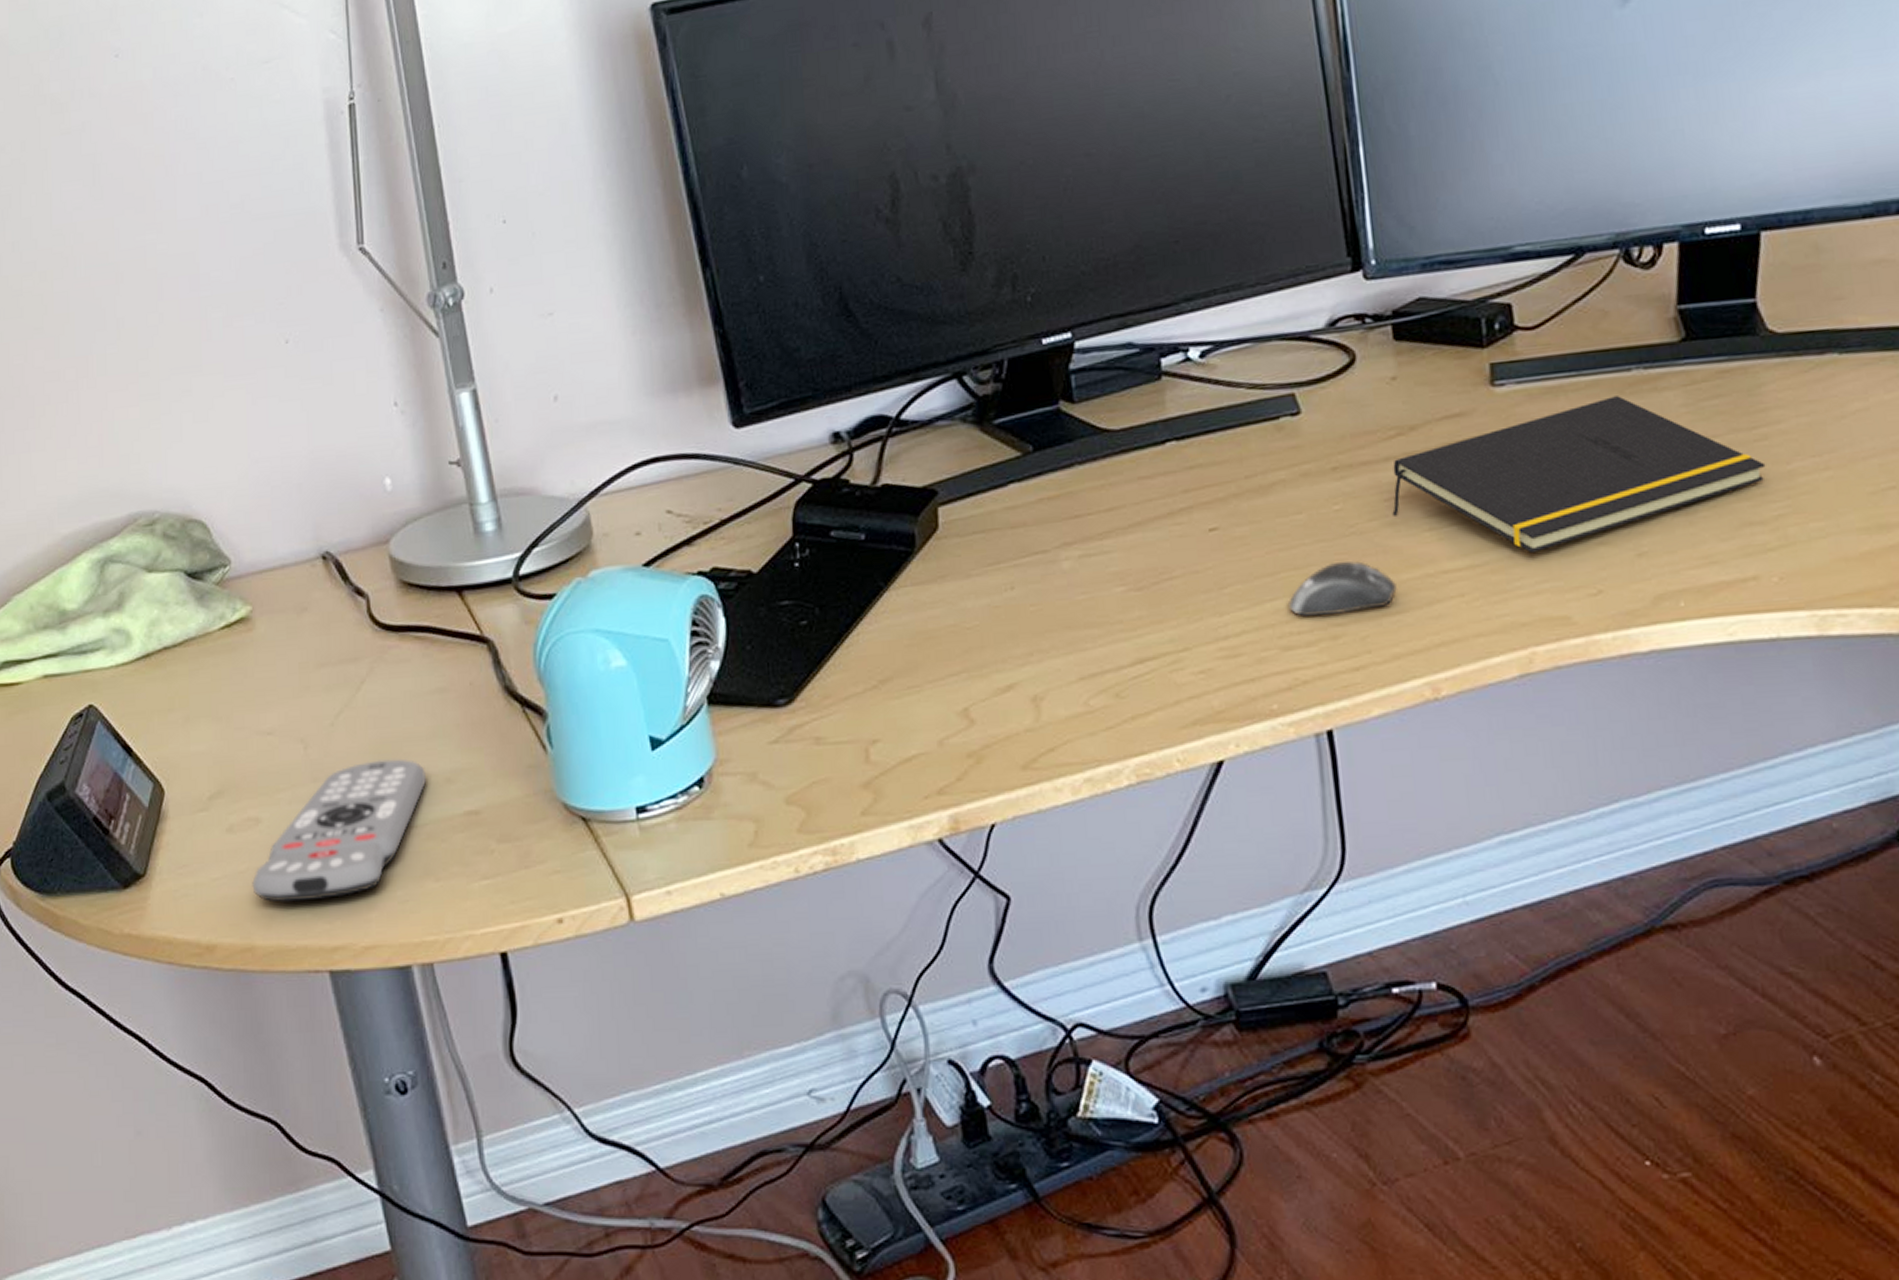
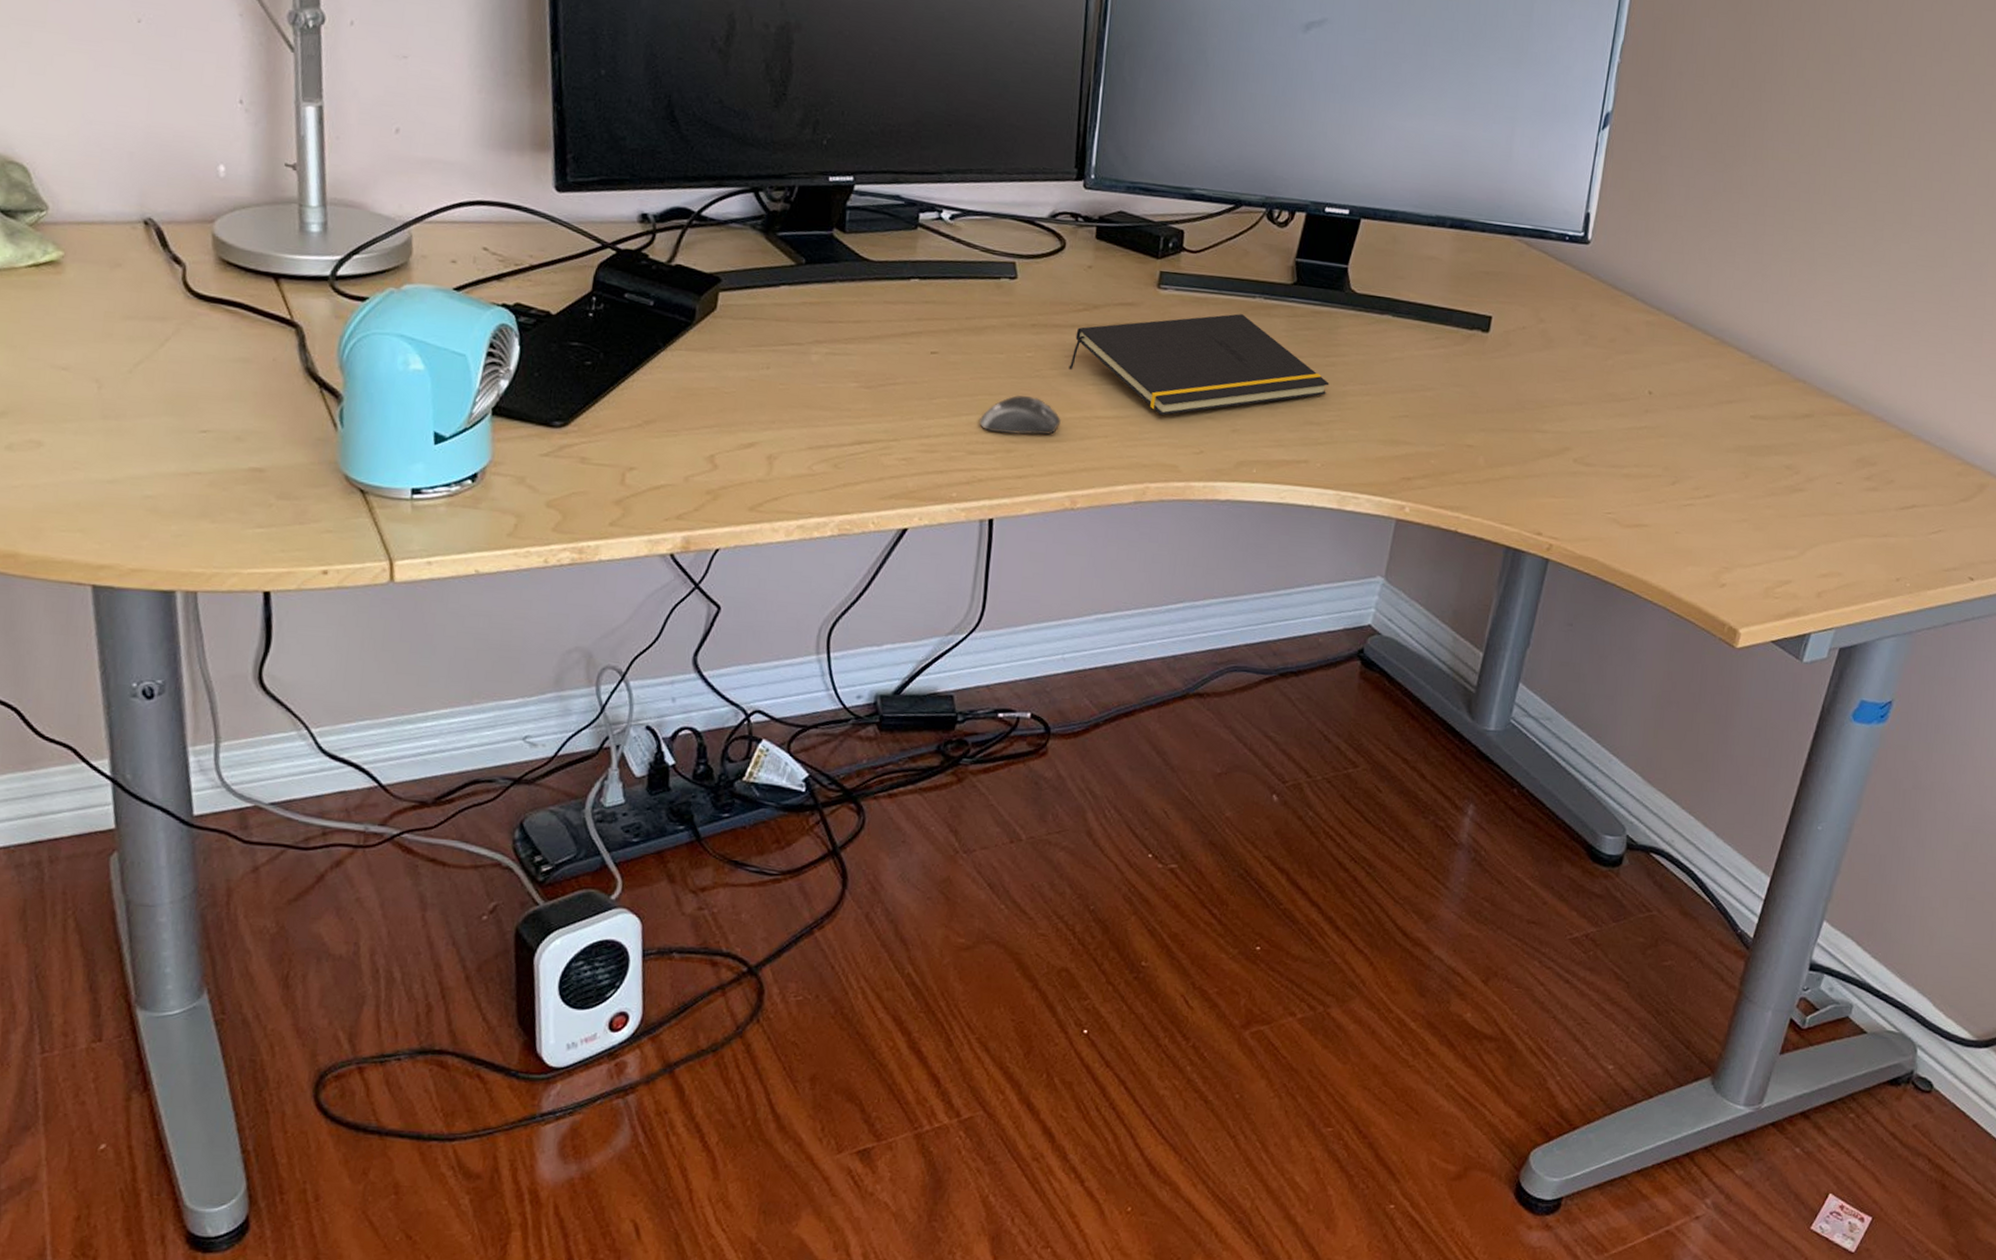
remote control: present [252,758,427,903] -> none [24,409,218,523]

